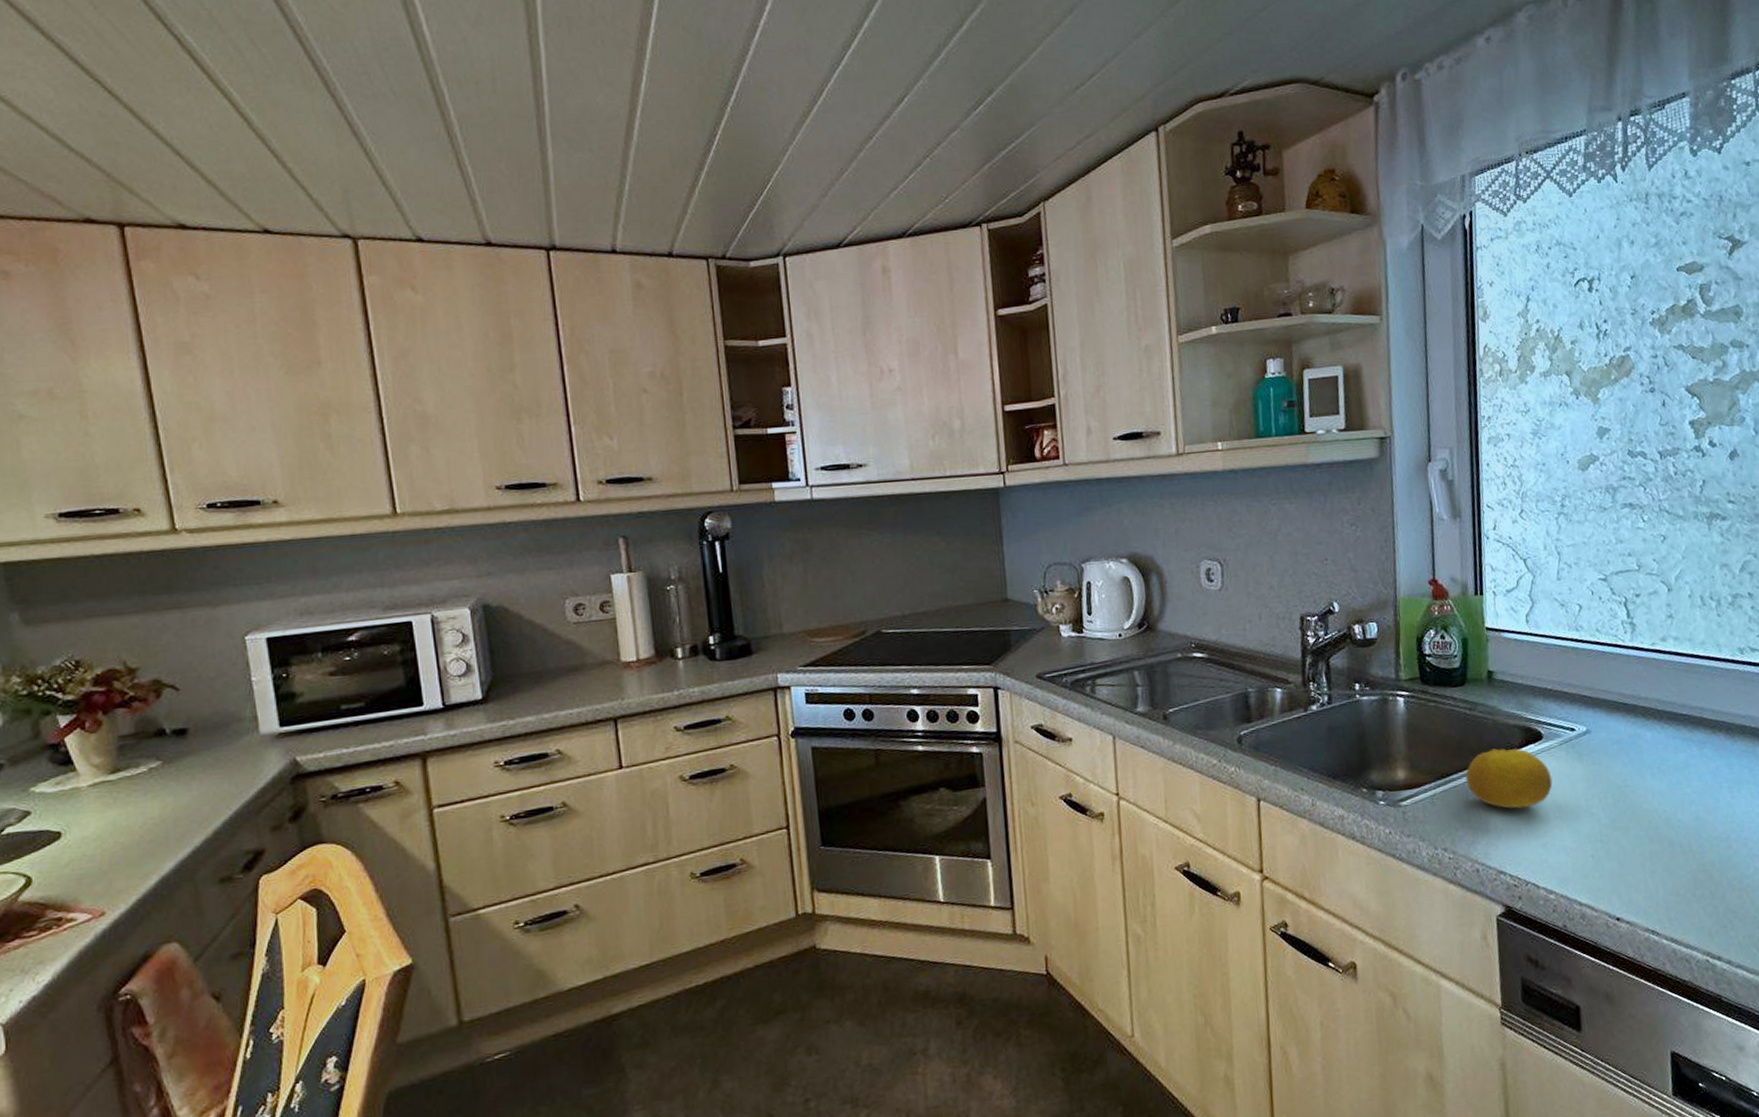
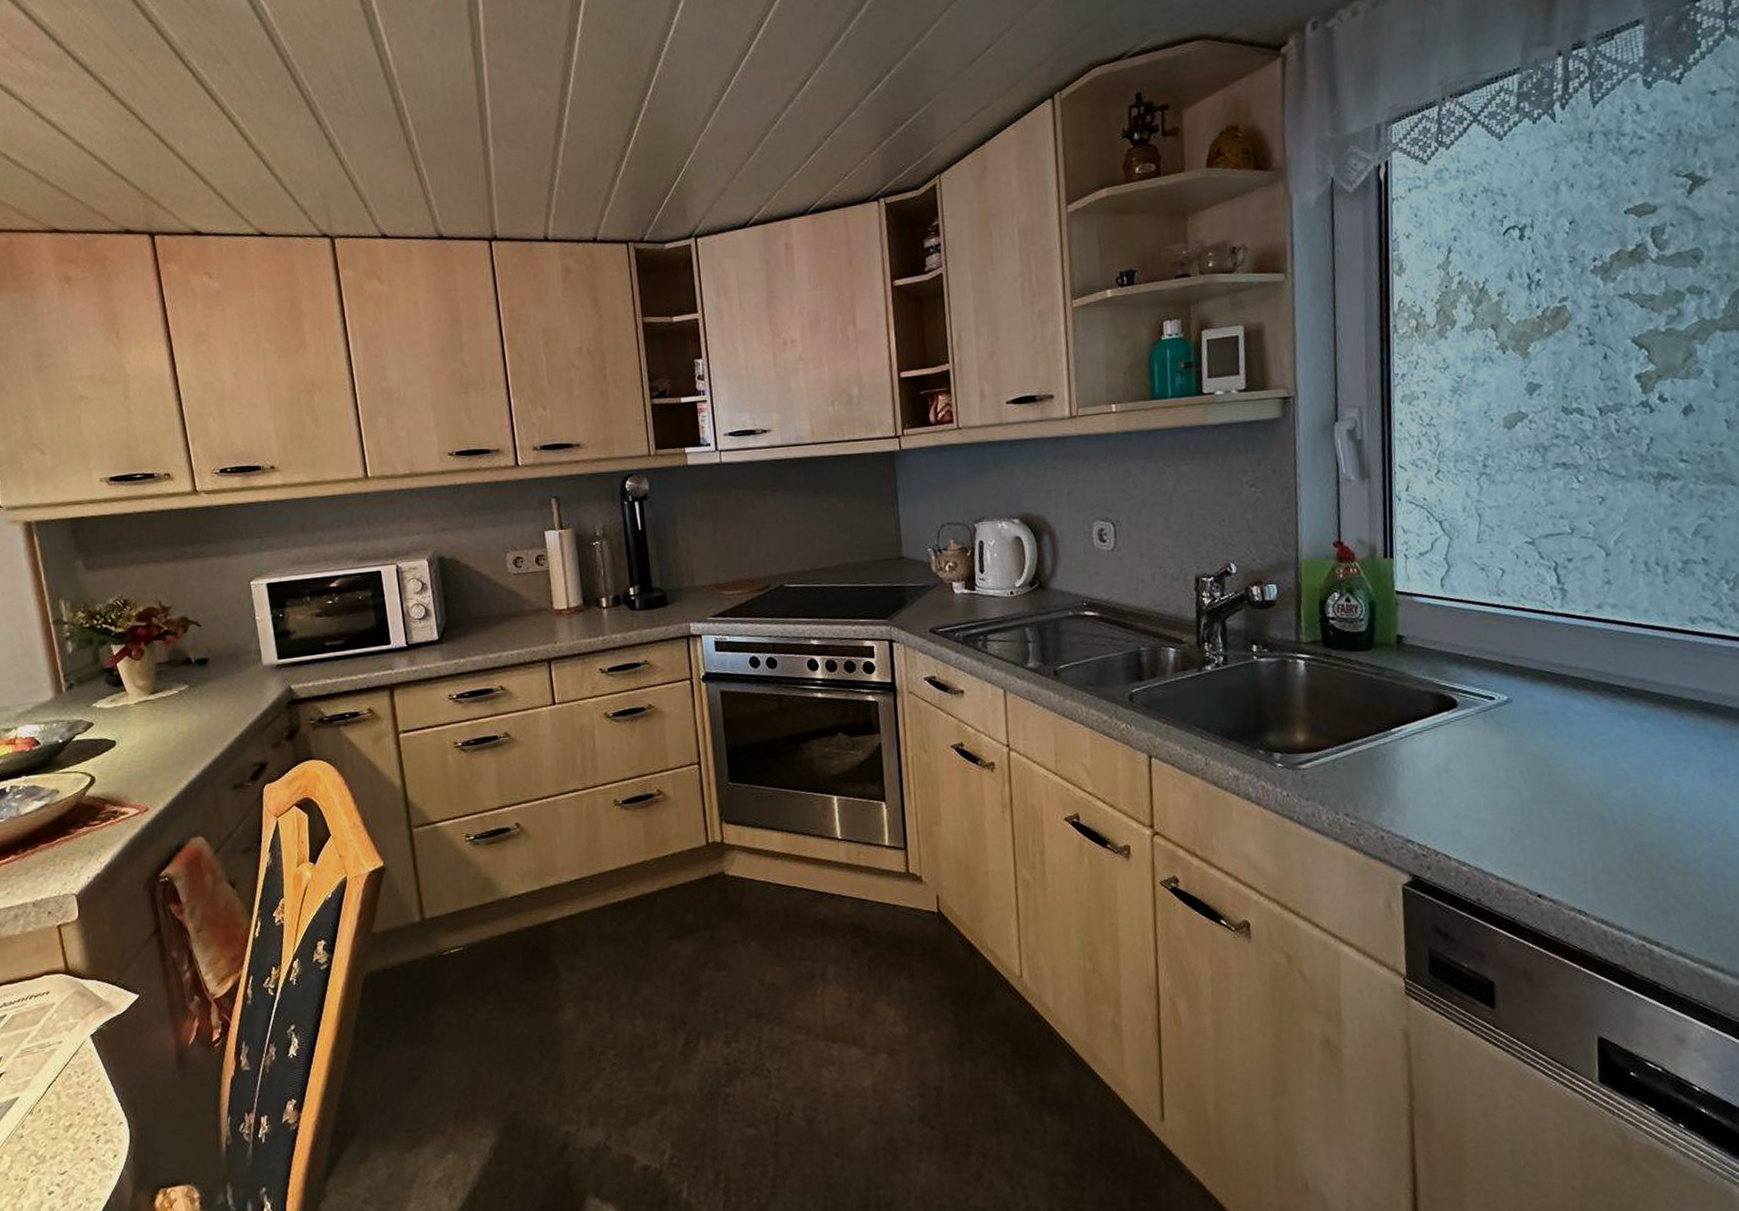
fruit: present [1465,748,1553,809] -> none [1370,714,1468,777]

